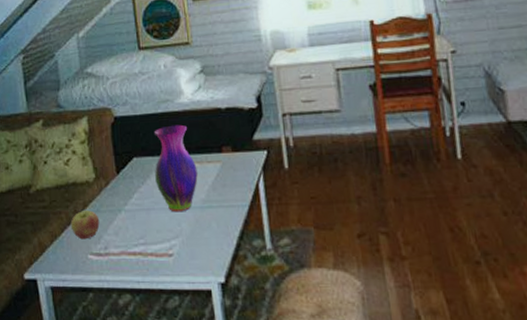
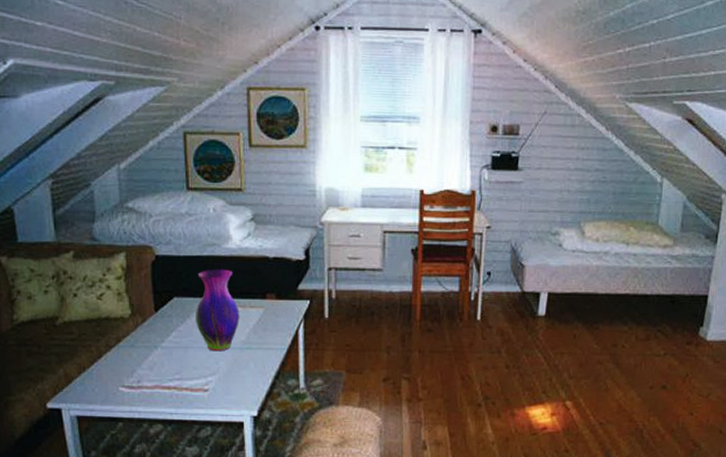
apple: present [70,210,100,240] -> none [101,345,134,373]

